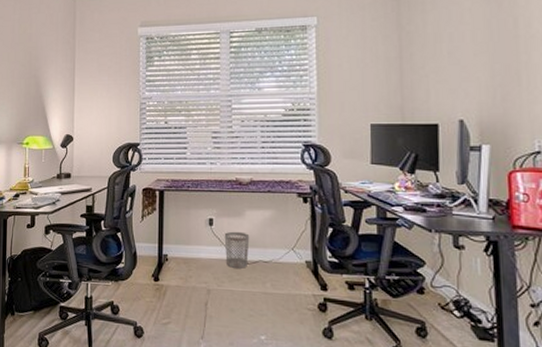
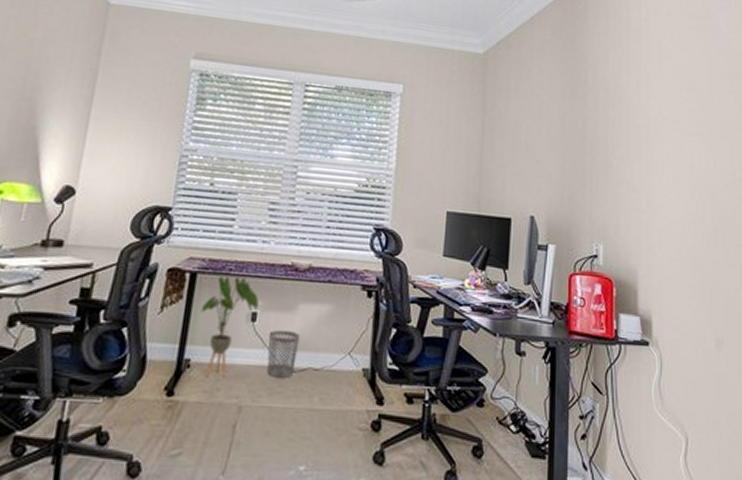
house plant: none [170,191,213,268] -> present [200,276,259,378]

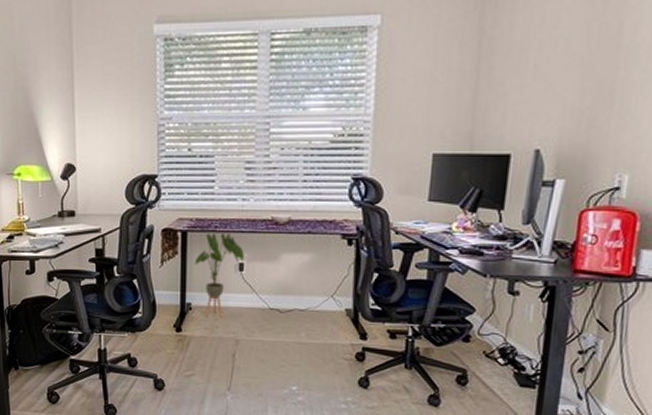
wastebasket: present [267,329,301,378] -> none [256,277,285,317]

